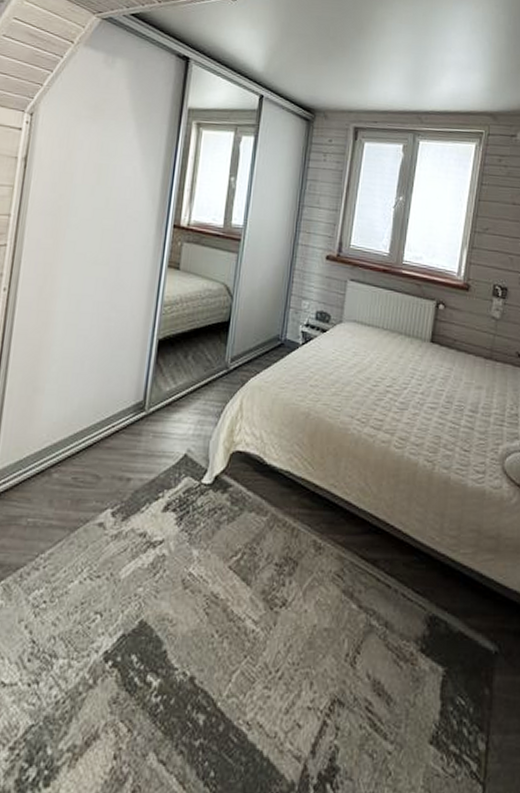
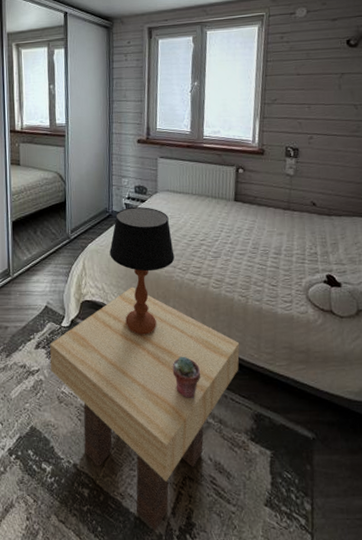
side table: none [178,438,420,778] -> present [50,286,240,531]
table lamp: none [275,336,354,502] -> present [109,206,175,335]
potted succulent: none [334,534,369,592] -> present [172,356,201,399]

